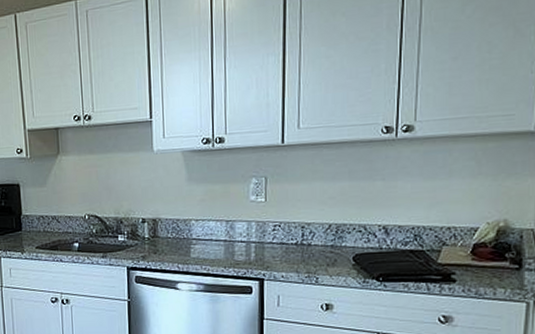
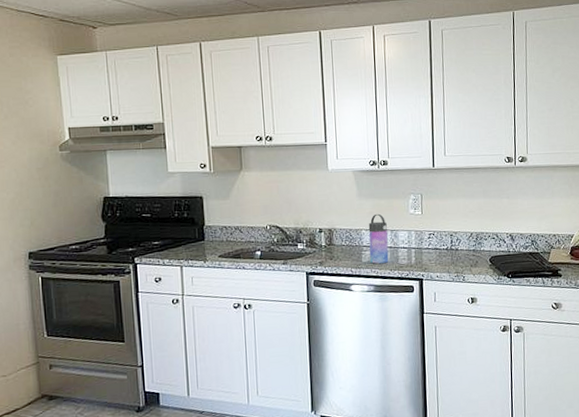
water bottle: none [199,201,223,260] -> present [368,213,389,264]

